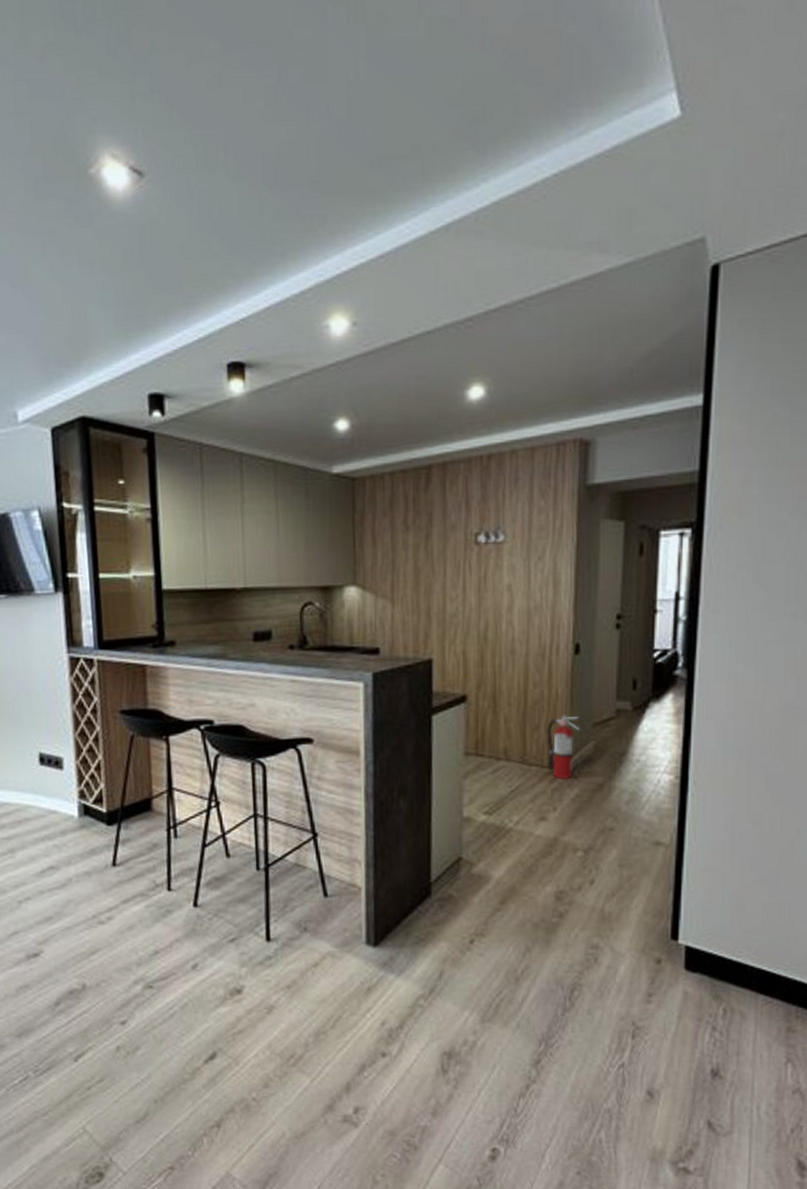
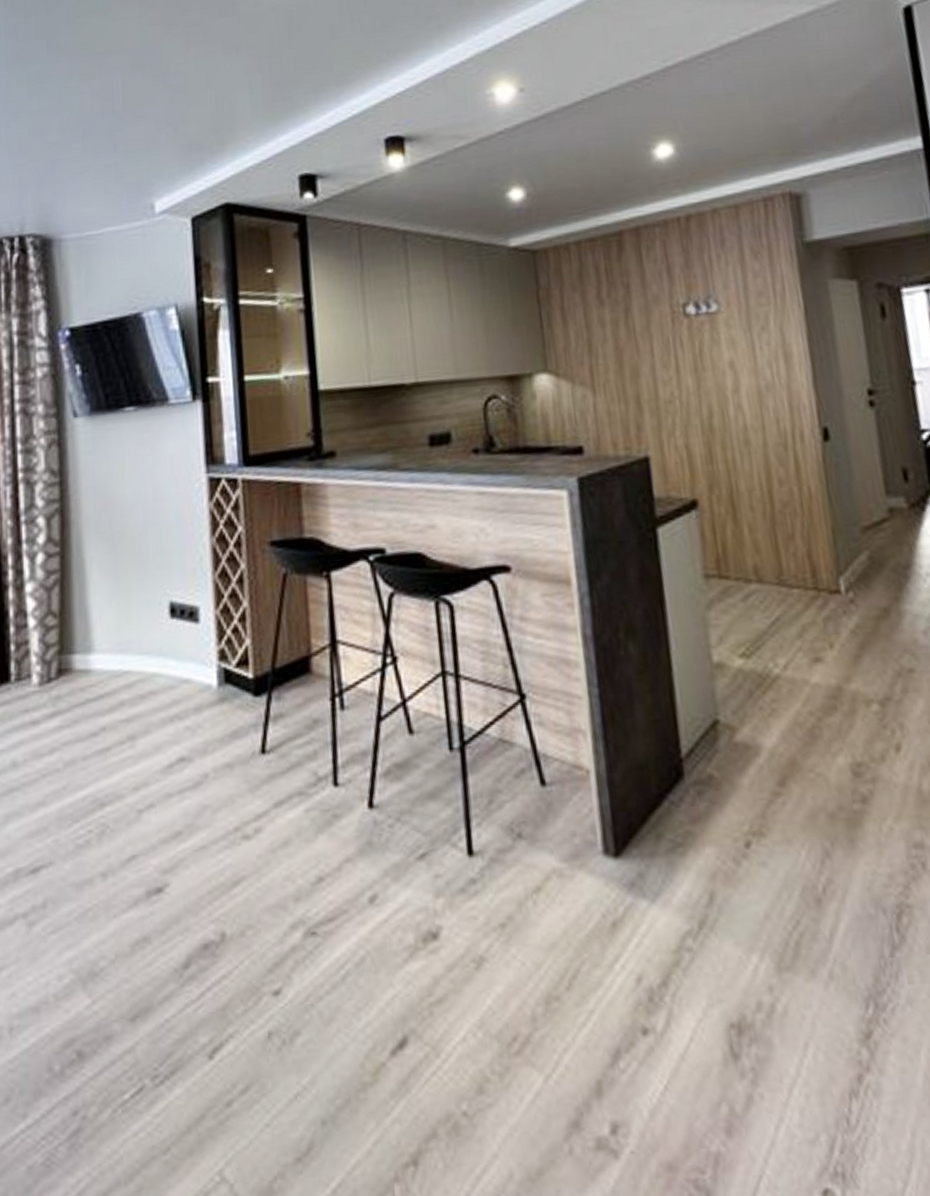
fire extinguisher: present [546,714,581,780] -> none [803,518,847,605]

